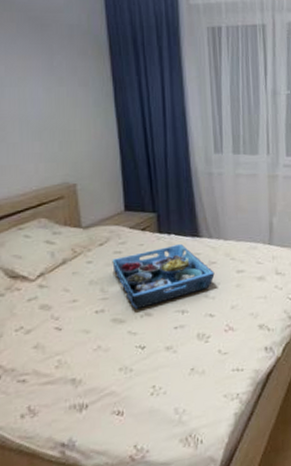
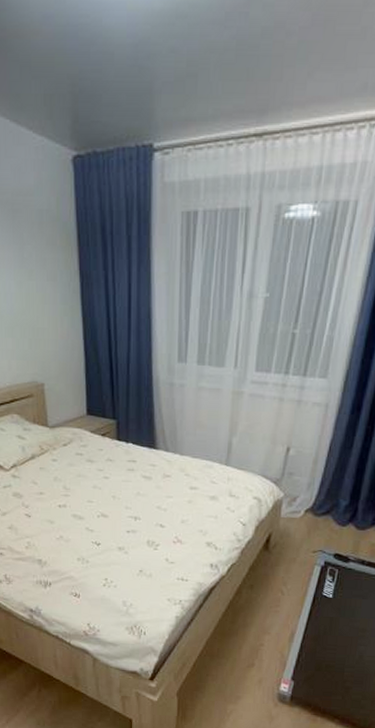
serving tray: present [112,243,215,310] -> none [74,453,168,510]

